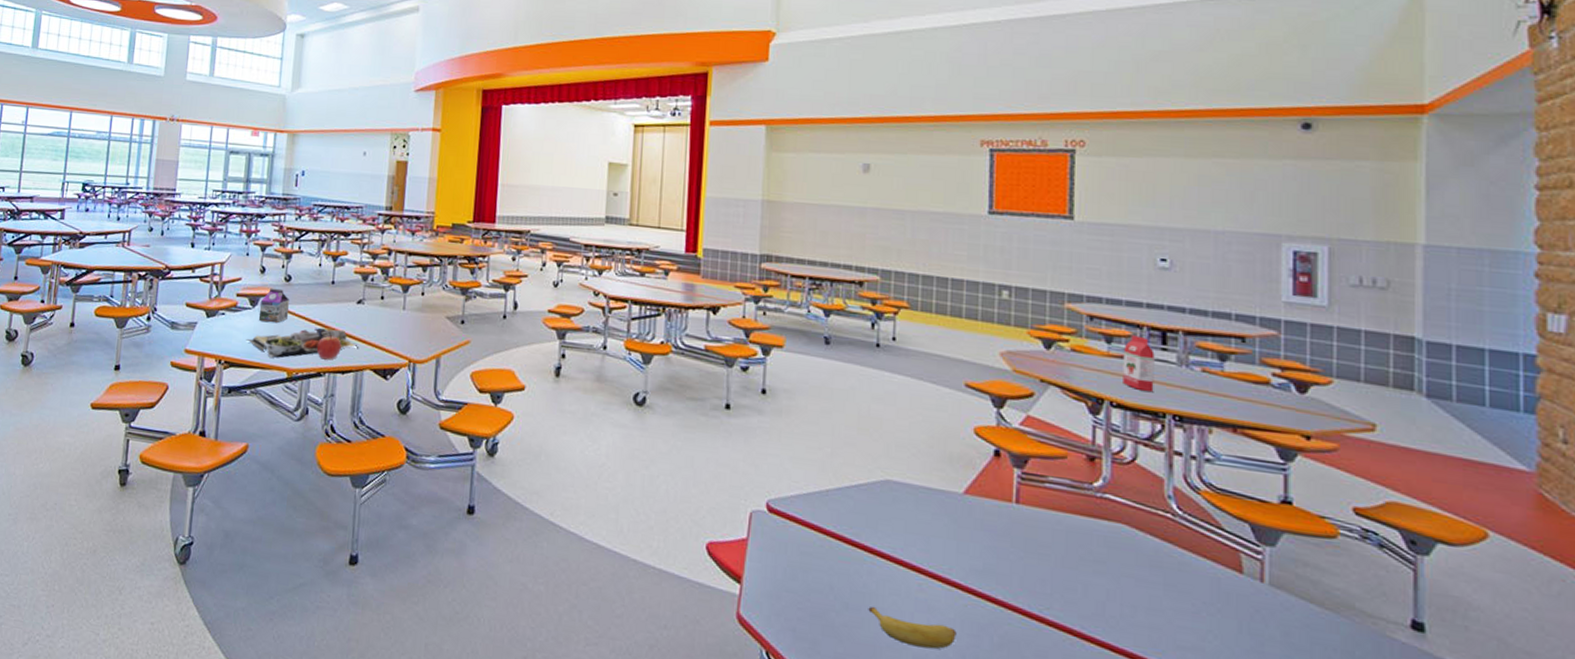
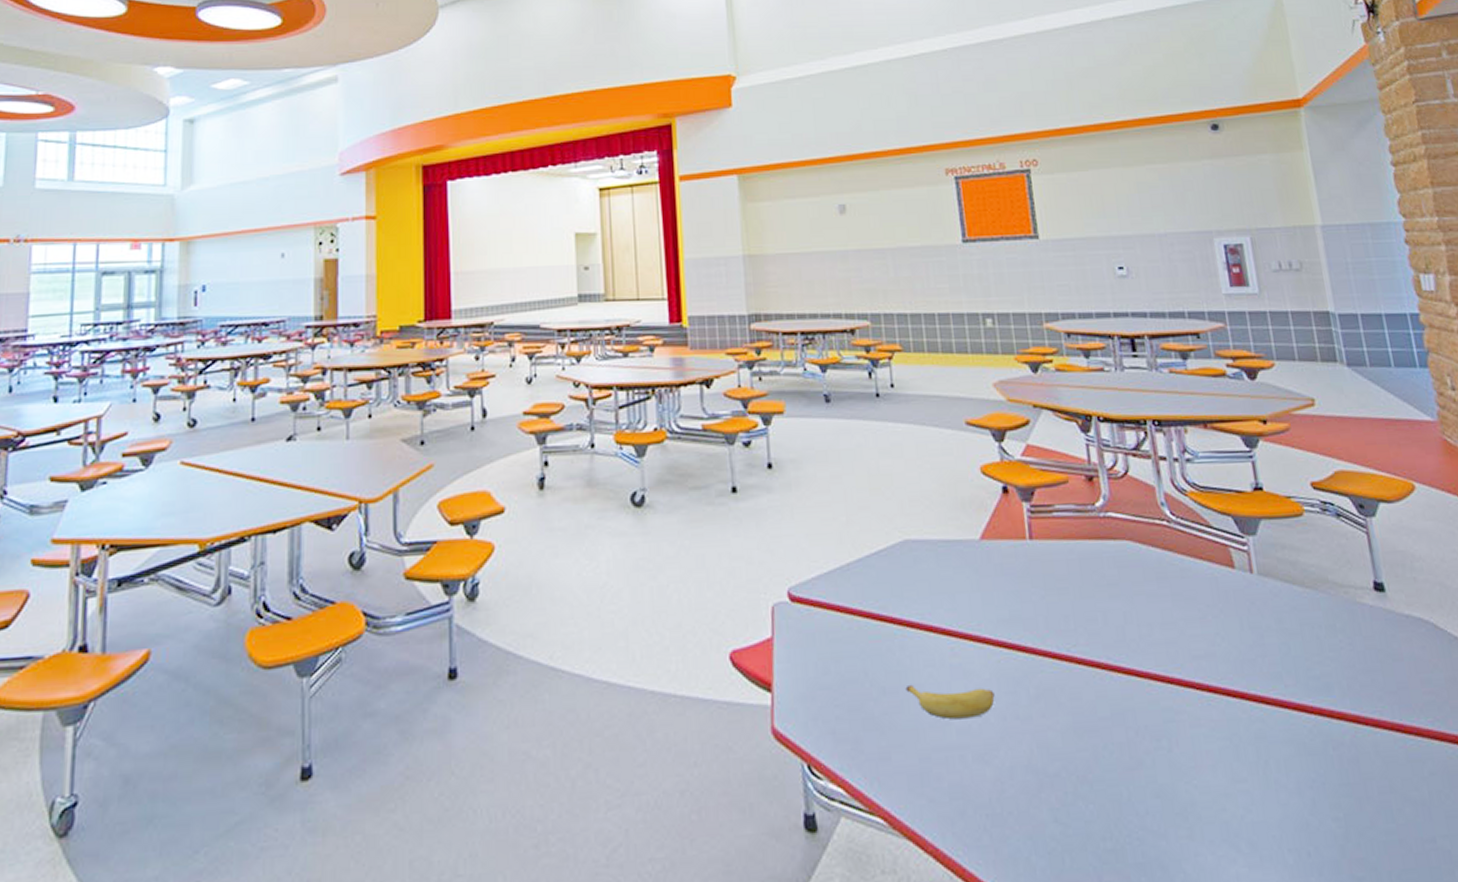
food tray: present [246,327,359,359] -> none [138,477,294,531]
milk carton: present [258,288,289,324] -> none [154,438,196,485]
apple: present [316,334,342,360] -> none [236,485,270,519]
coffee bag: present [1123,335,1155,391] -> none [1100,346,1133,400]

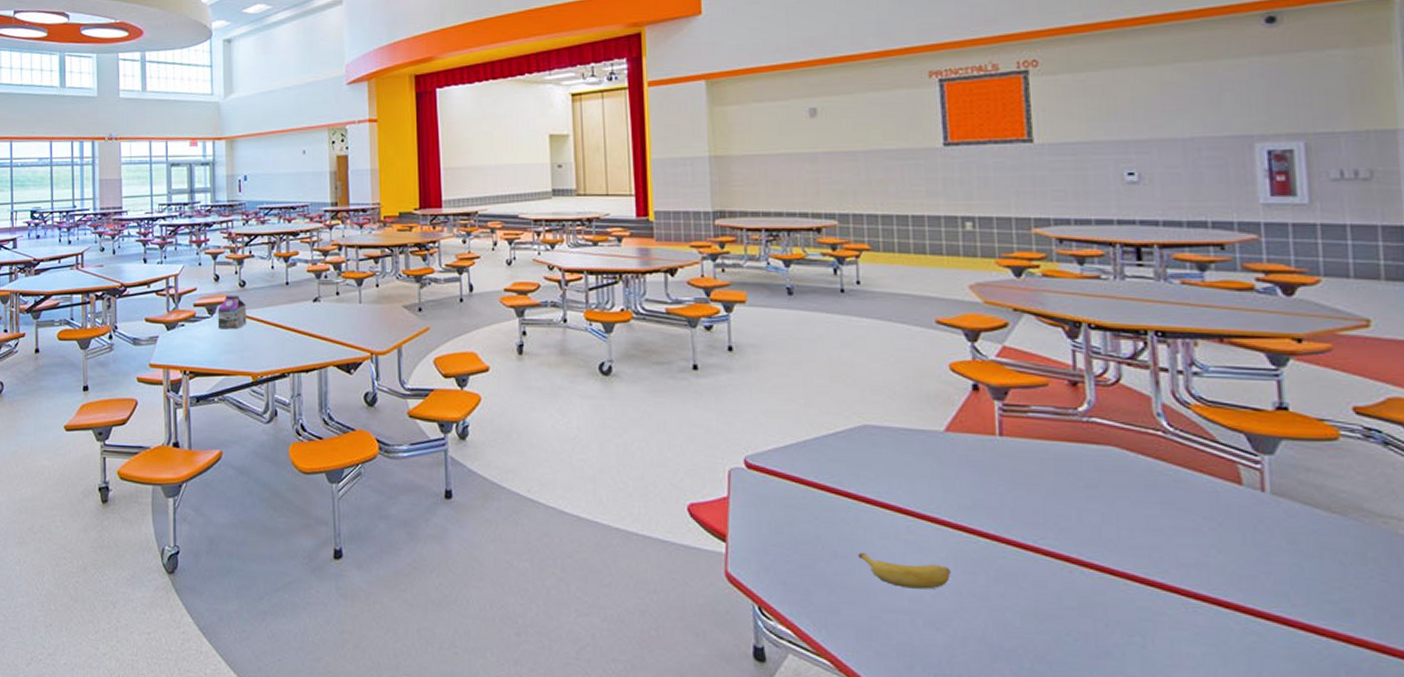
milk carton: none [154,438,196,485] -> present [217,295,246,330]

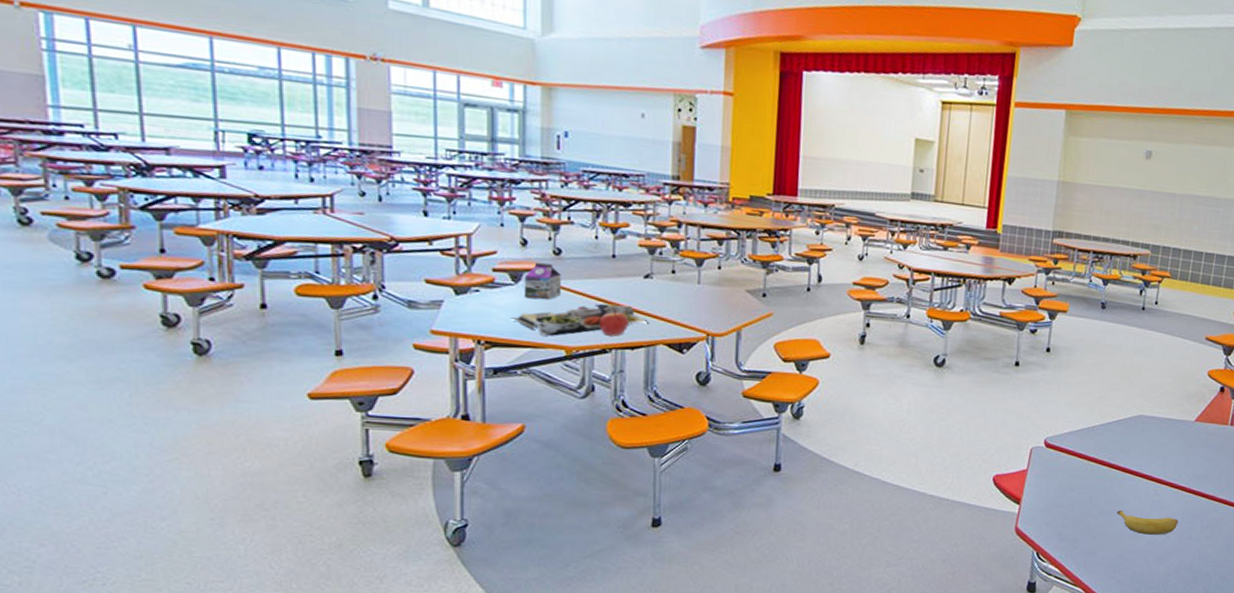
food tray: none [208,329,320,365] -> present [510,303,650,337]
apple: none [278,334,302,360] -> present [599,310,629,336]

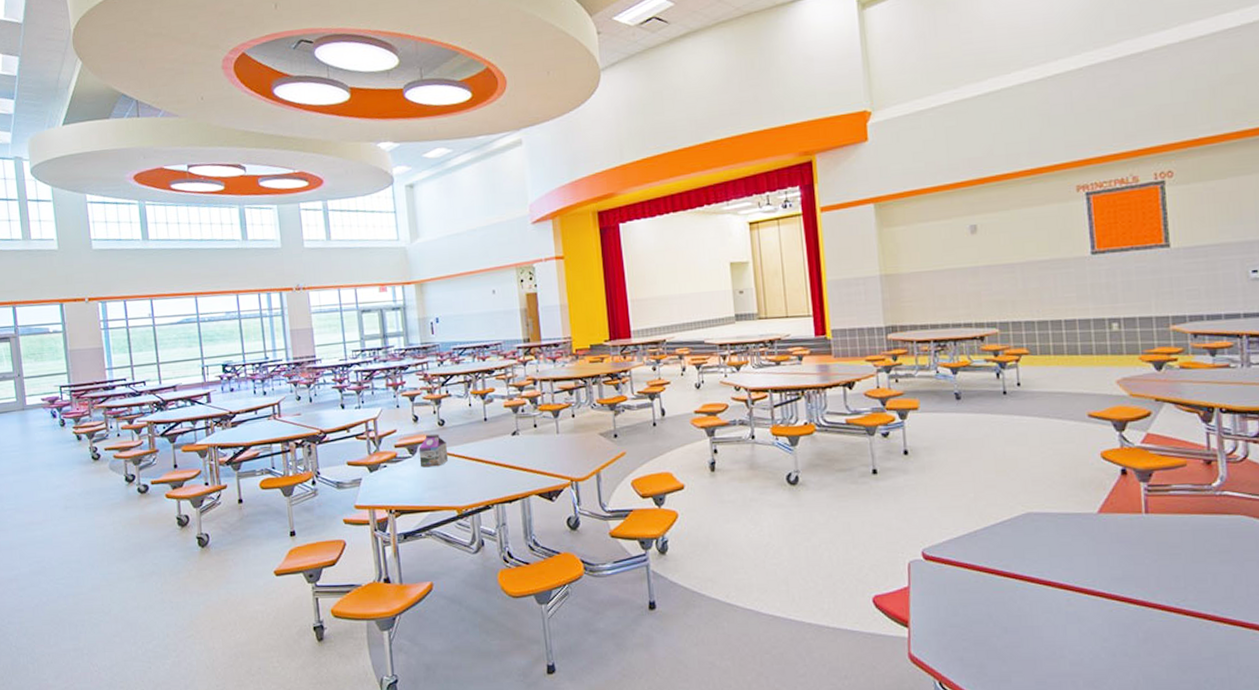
food tray: present [510,303,650,337] -> none [412,462,522,500]
apple: present [599,310,629,336] -> none [480,468,505,493]
banana: present [1116,510,1178,535] -> none [1025,626,1106,654]

